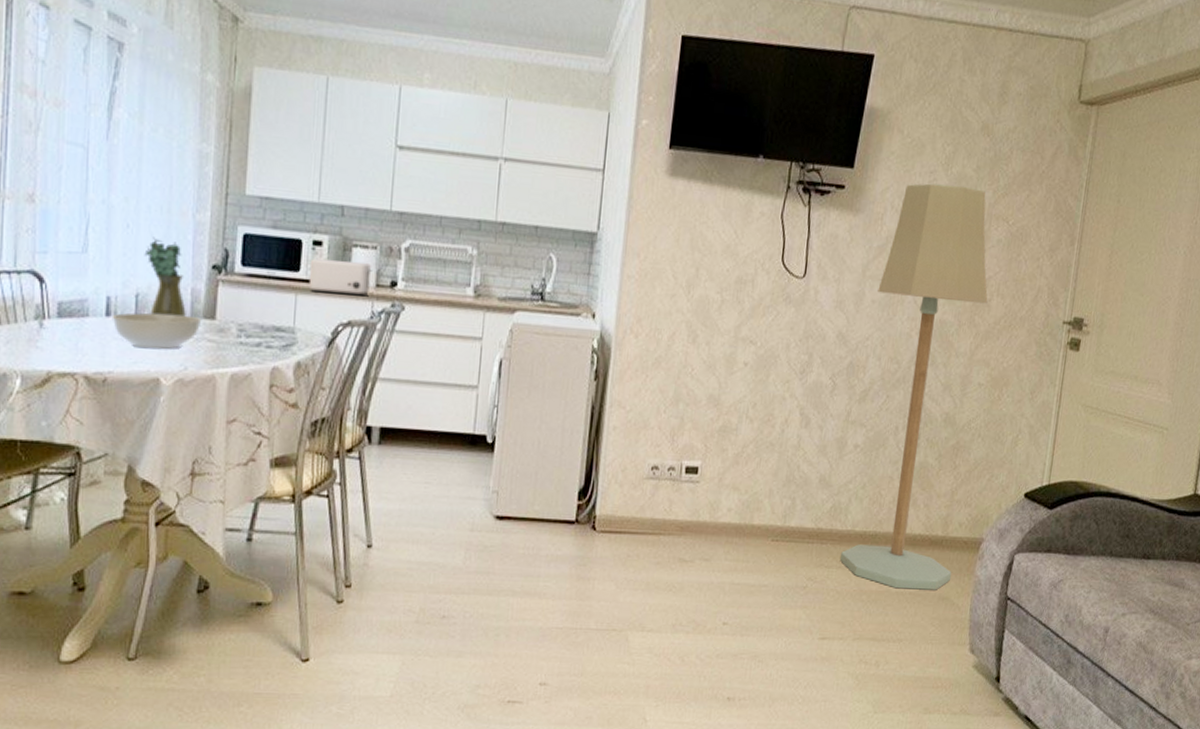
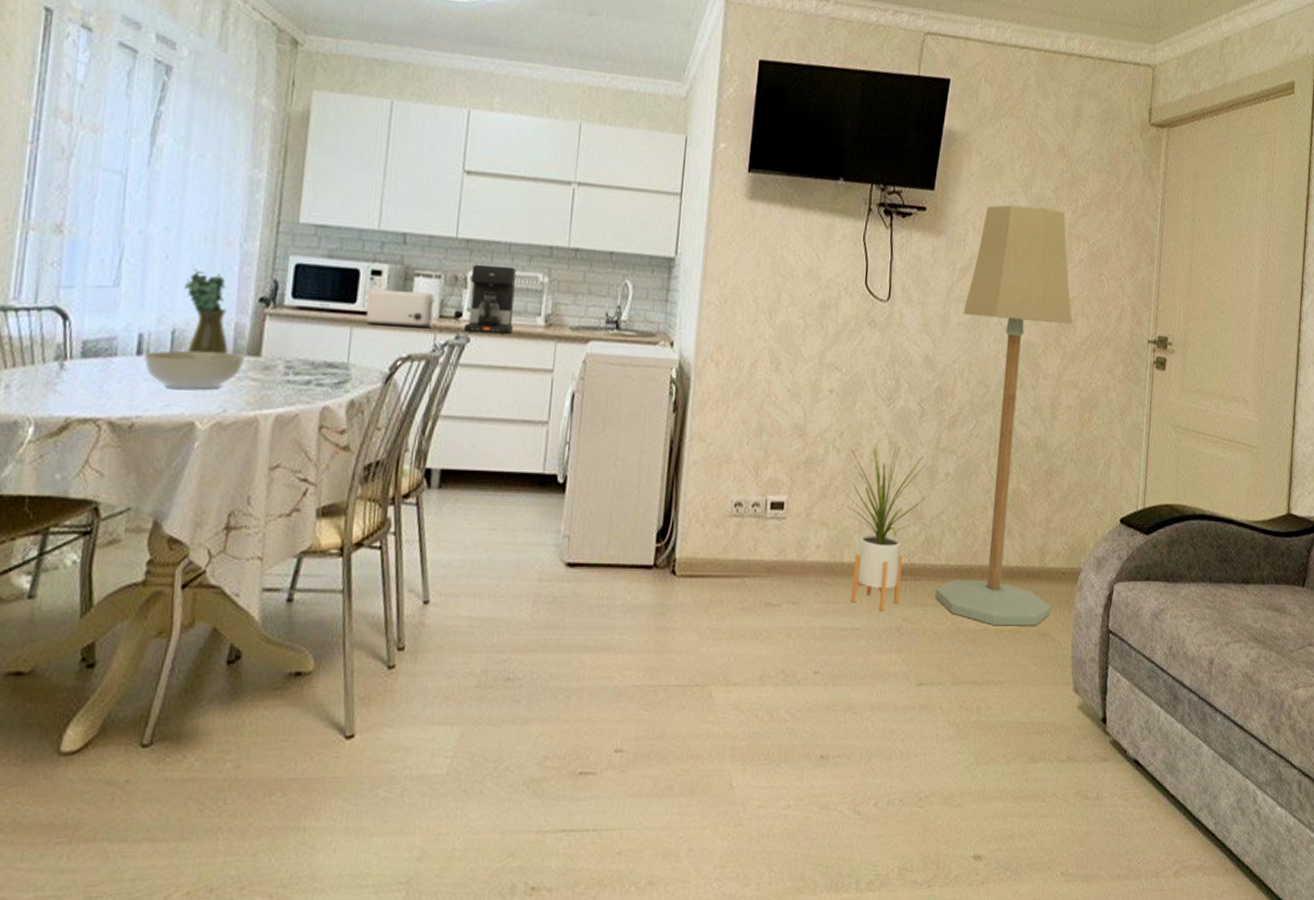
coffee maker: none [399,236,447,304] -> present [464,264,516,335]
house plant: none [755,413,836,571] -> present [843,441,927,612]

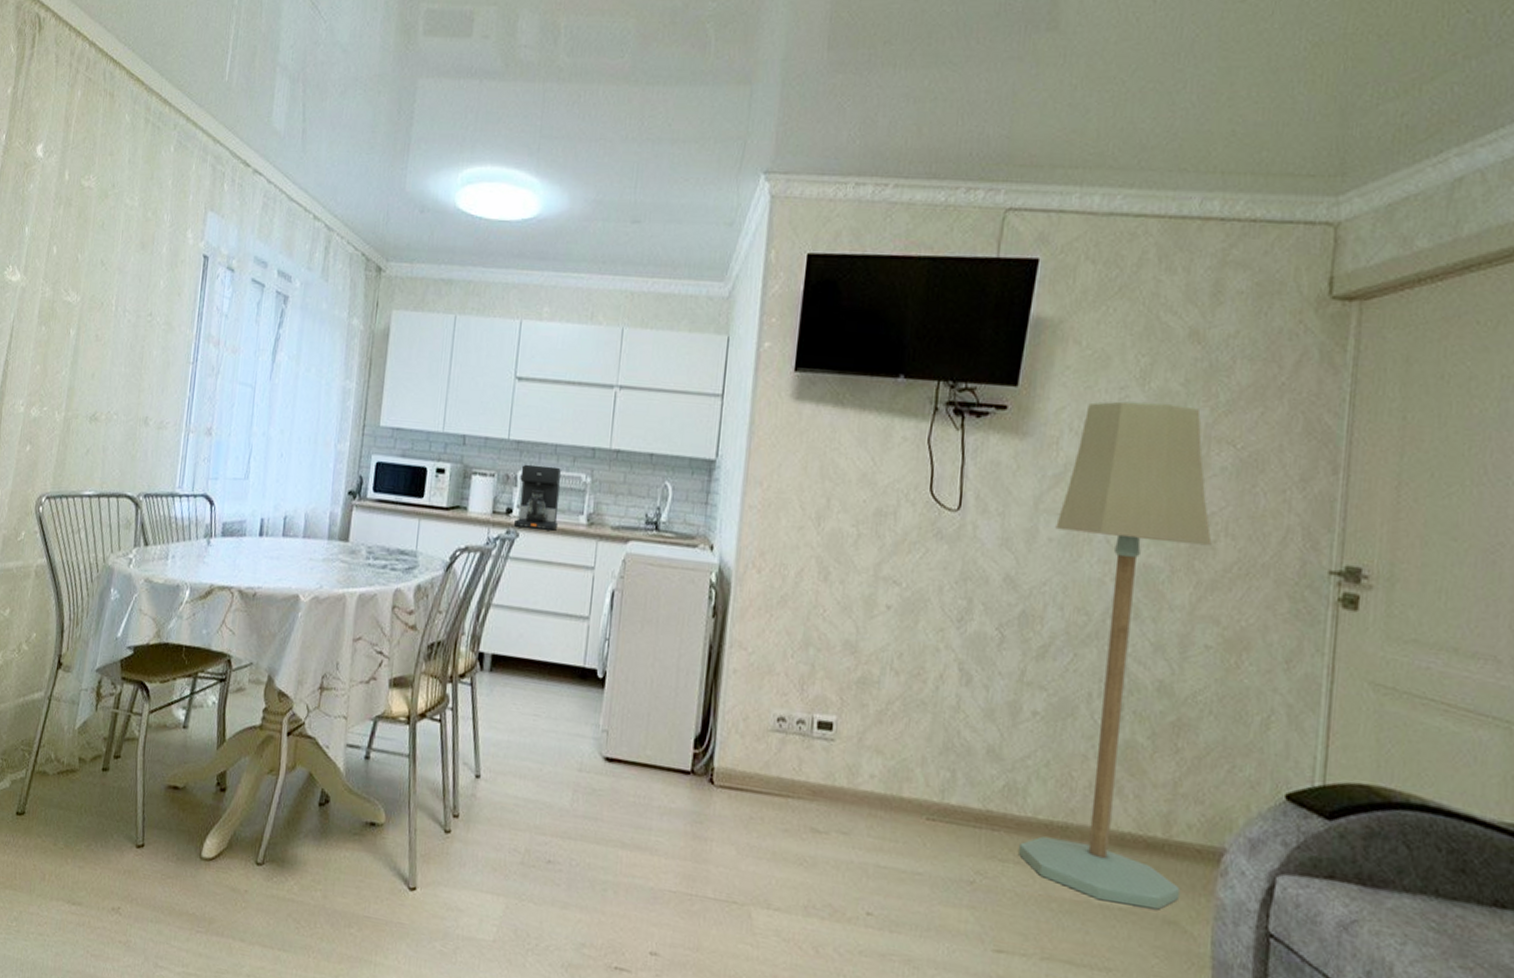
bowl: present [143,350,246,391] -> none [263,533,337,569]
vase: present [183,268,228,354] -> none [293,465,325,538]
toaster: present [365,289,435,330] -> none [431,485,489,523]
house plant: present [843,441,927,612] -> none [902,667,1008,860]

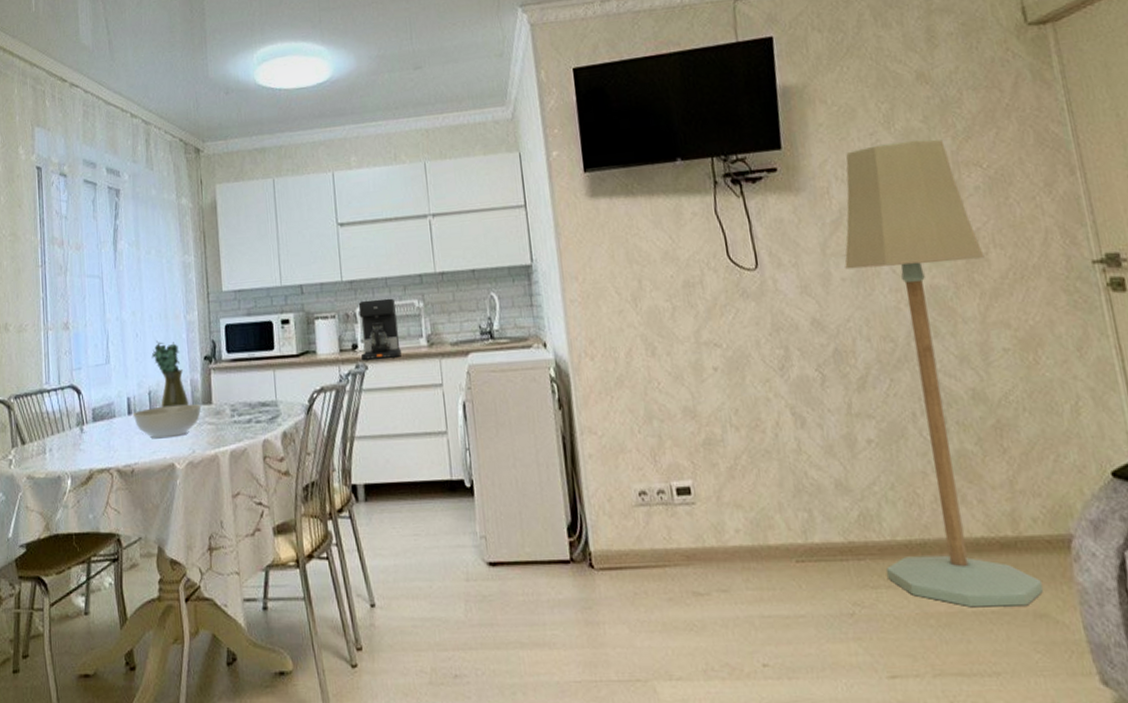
bowl: none [263,533,337,569] -> present [132,404,202,439]
vase: none [293,465,325,538] -> present [151,341,189,409]

